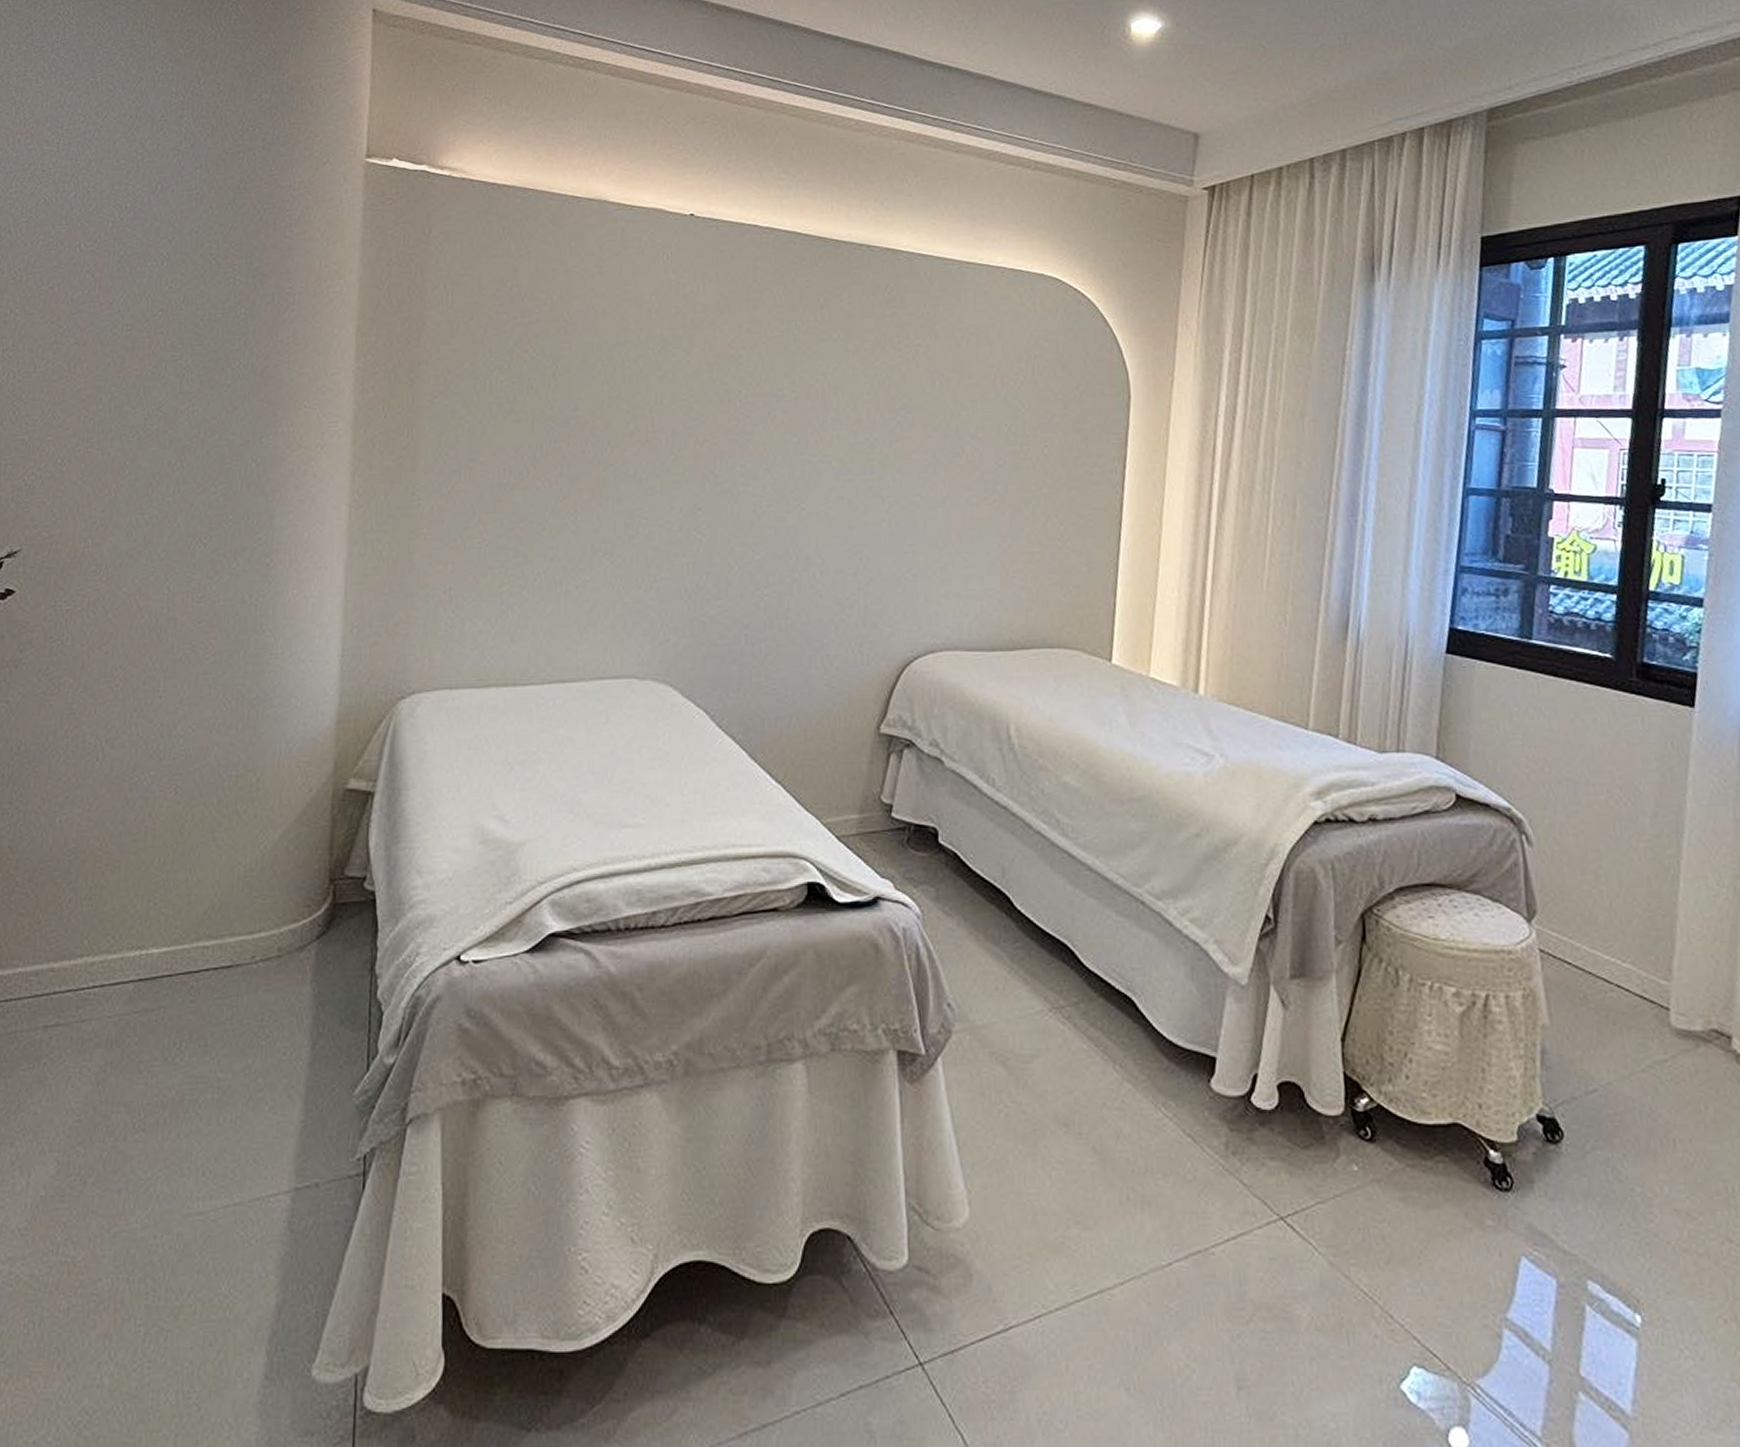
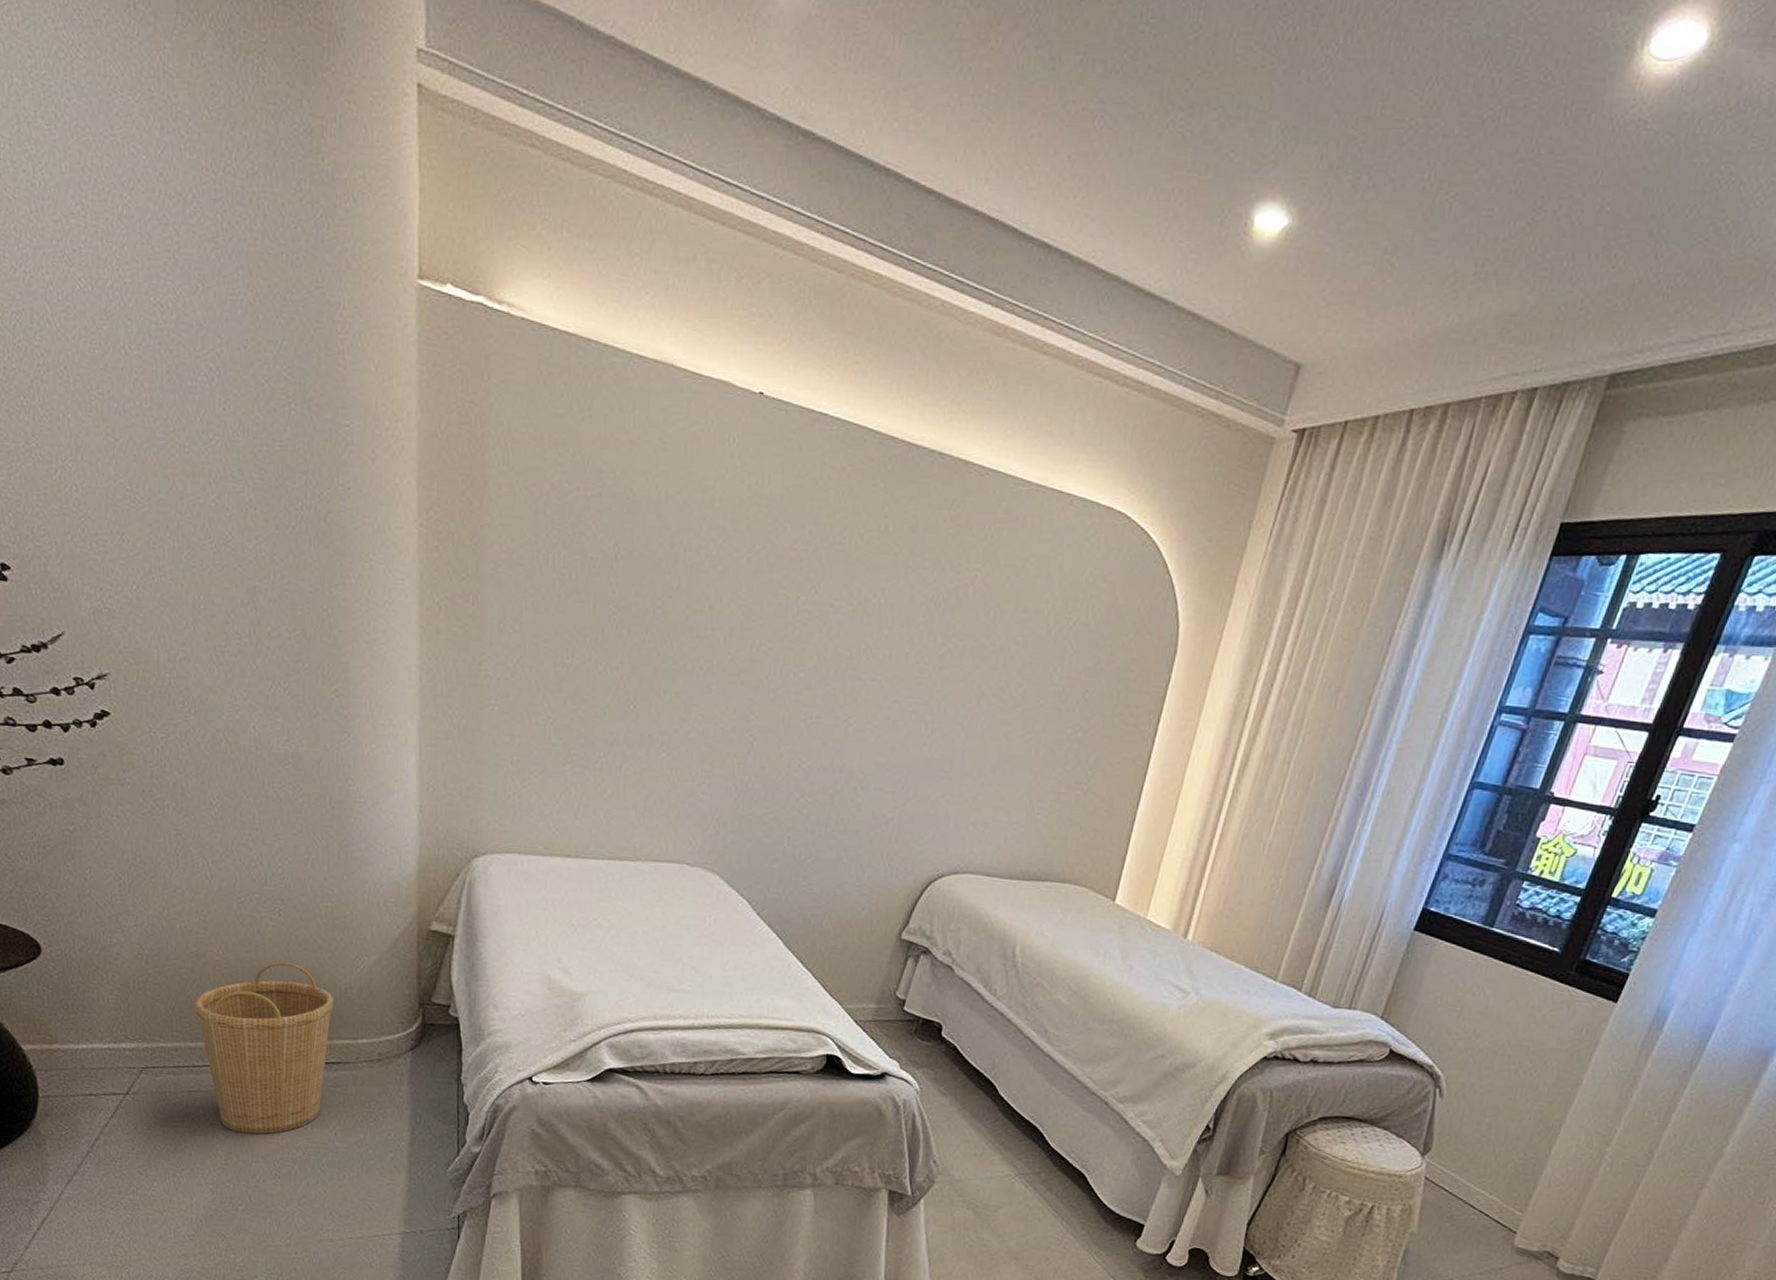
basket: none [64,847,230,1075] -> present [194,961,333,1135]

